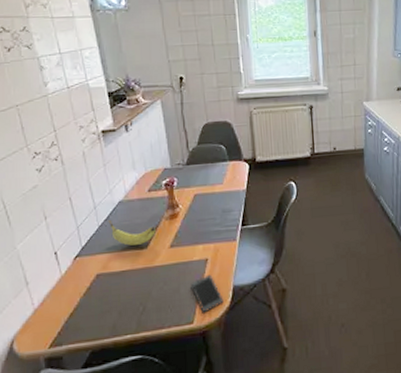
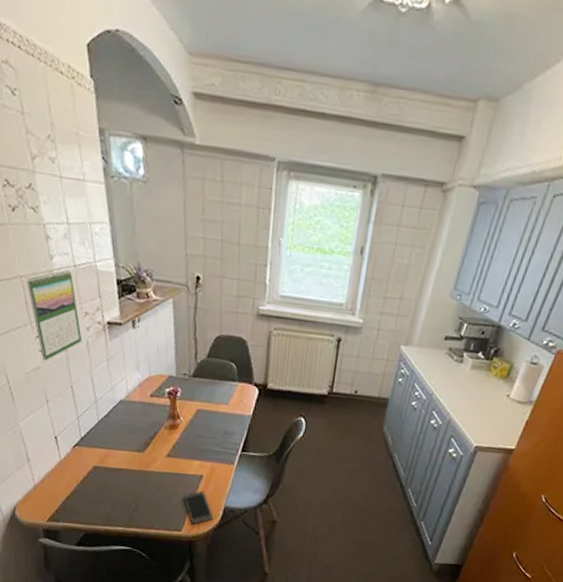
calendar: none [22,91,79,179] -> present [27,269,83,361]
fruit: present [108,219,156,246] -> none [108,416,154,448]

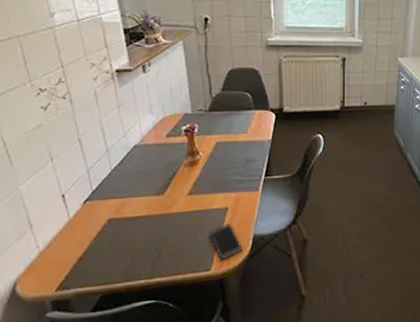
calendar: present [27,269,83,361] -> none [25,24,90,117]

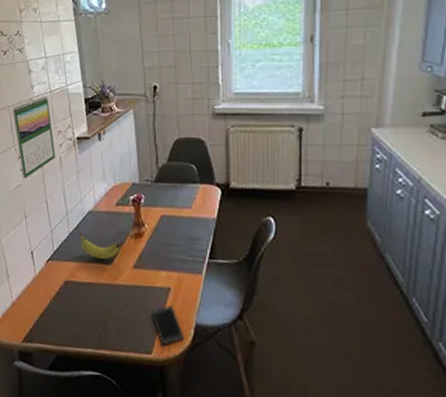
calendar: none [25,24,90,117] -> present [12,95,56,179]
fruit: none [122,163,173,191] -> present [78,228,121,259]

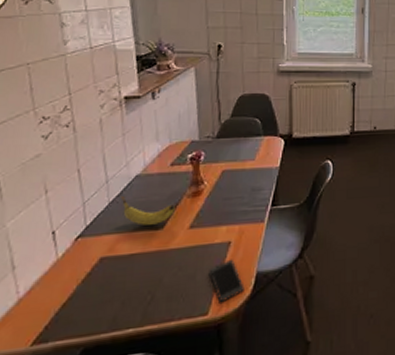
calendar: present [12,95,56,179] -> none [33,52,95,147]

